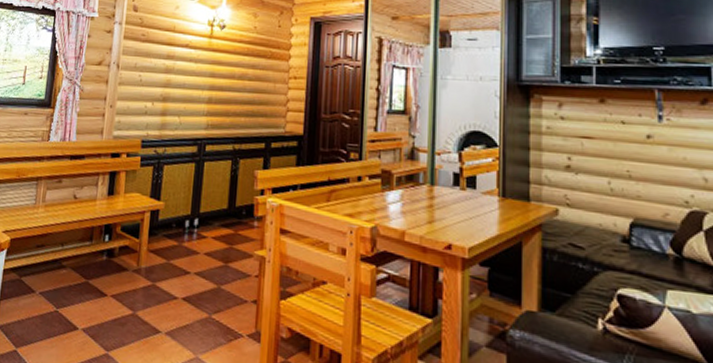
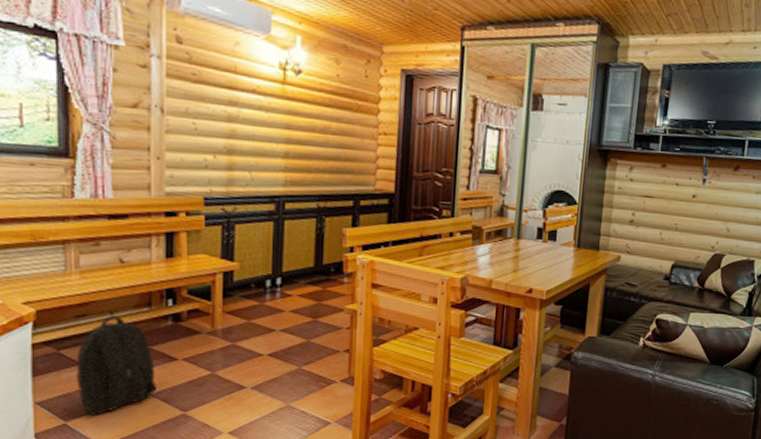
backpack: none [29,247,89,345] -> present [76,316,157,415]

